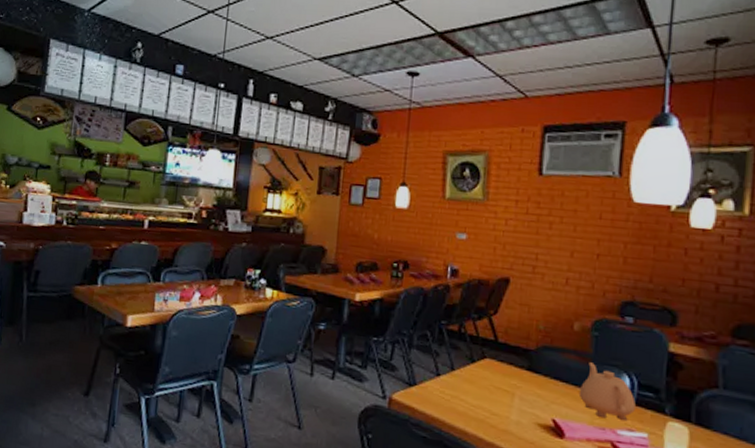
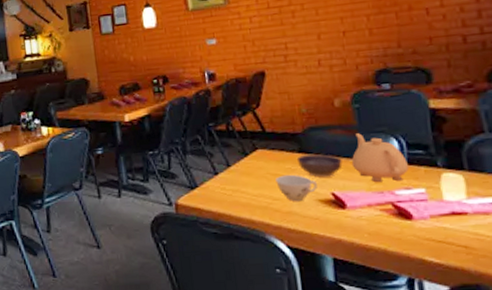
teacup: none [498,390,539,422] -> present [275,174,317,202]
bowl: none [523,373,570,402] -> present [296,154,343,177]

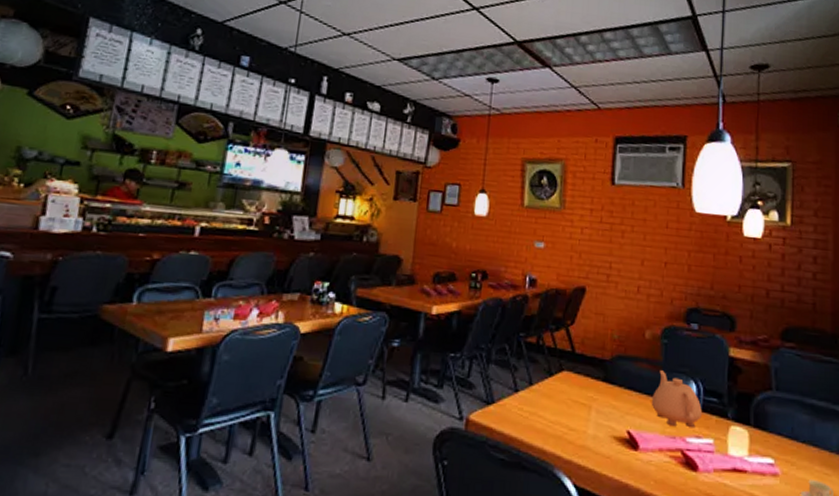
teacup: present [275,174,317,202] -> none [575,403,615,436]
bowl: present [296,154,343,177] -> none [599,384,643,413]

